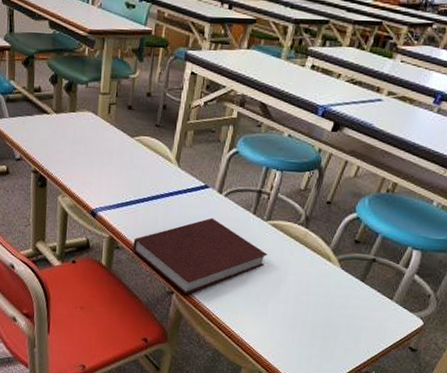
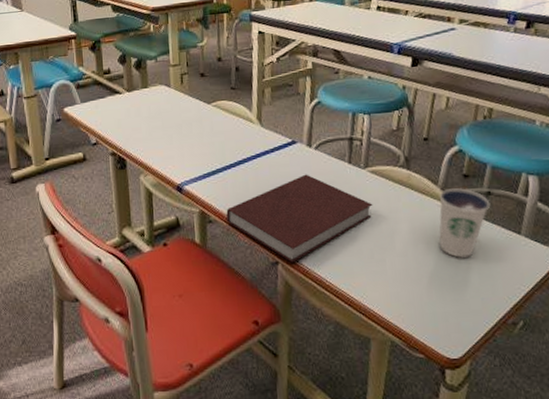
dixie cup: none [318,251,373,313] -> present [439,188,491,258]

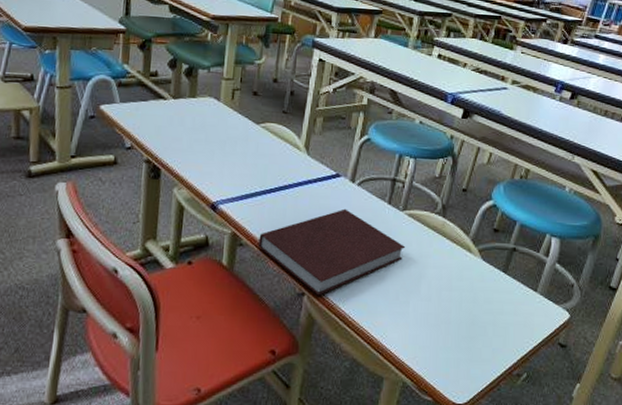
dixie cup: present [439,188,491,258] -> none [461,241,514,308]

